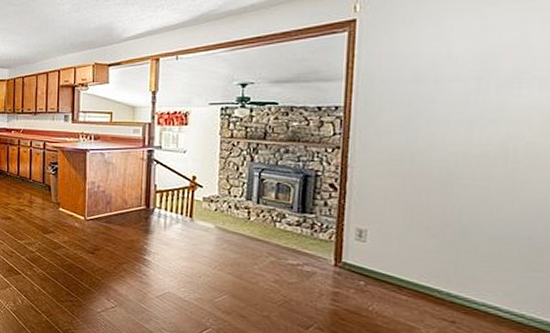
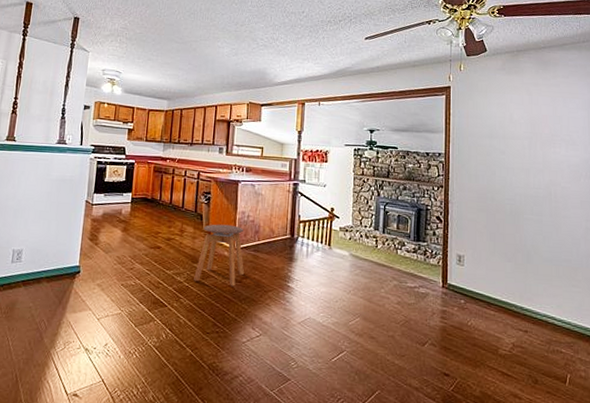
stool: none [45,195,97,258] -> present [194,224,245,286]

